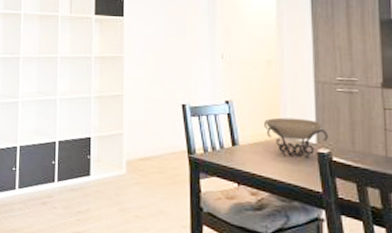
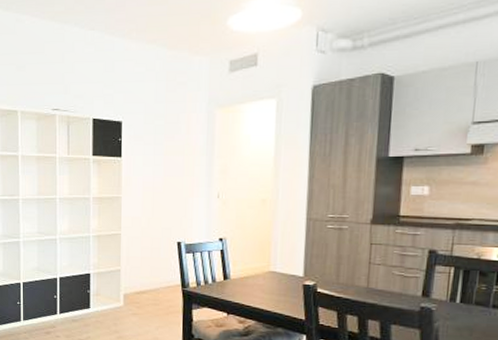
decorative bowl: present [264,117,328,159] -> none [255,253,315,290]

